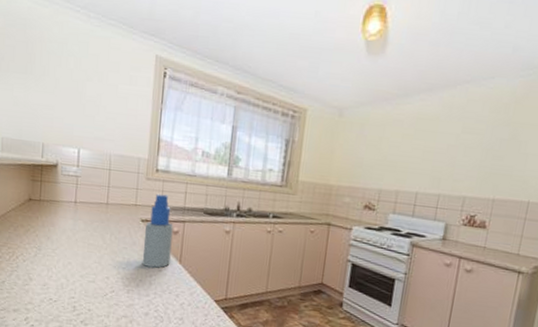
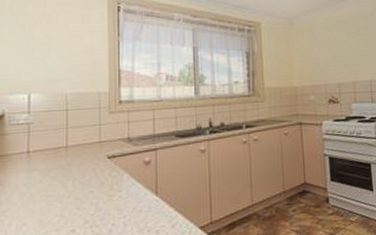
spray bottle: present [142,194,173,268] -> none [112,125,145,207]

